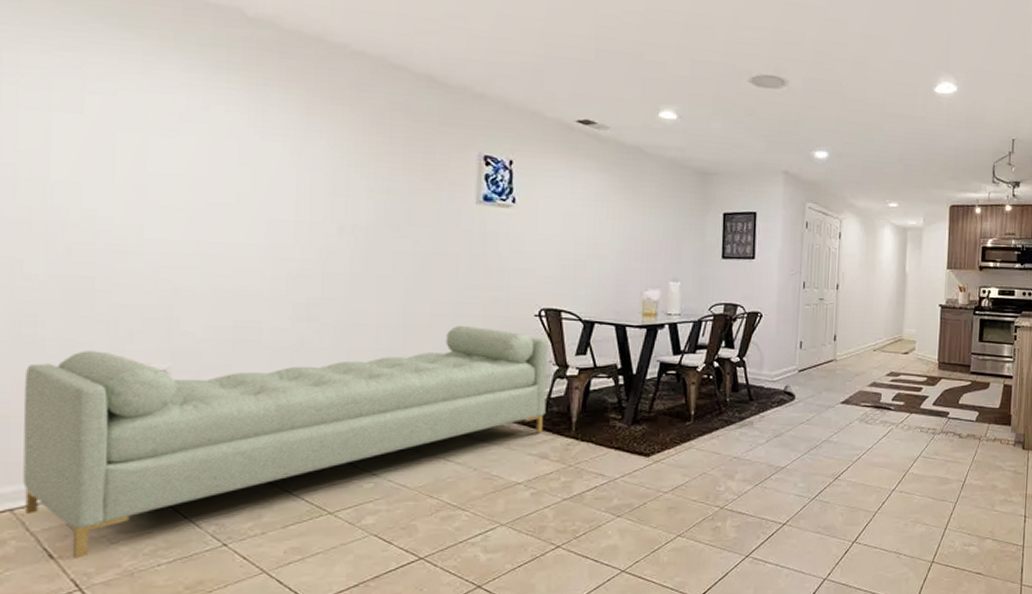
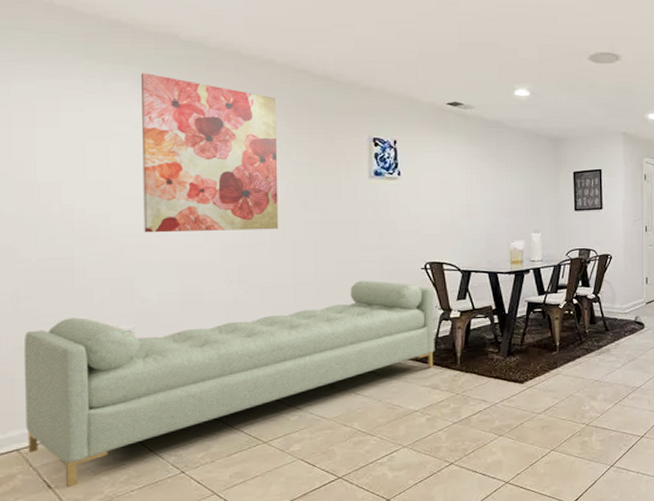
wall art: none [188,52,365,258] -> present [140,72,279,233]

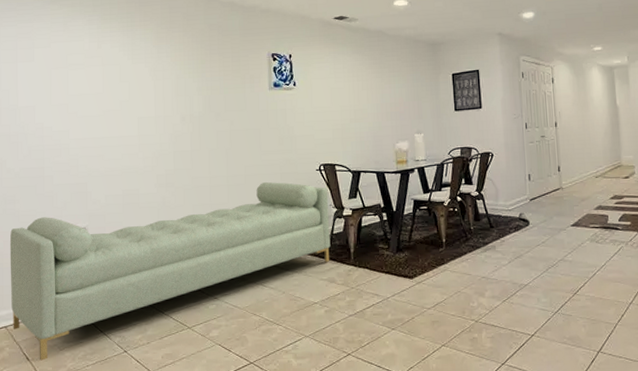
wall art: present [140,72,279,233] -> none [90,11,197,145]

